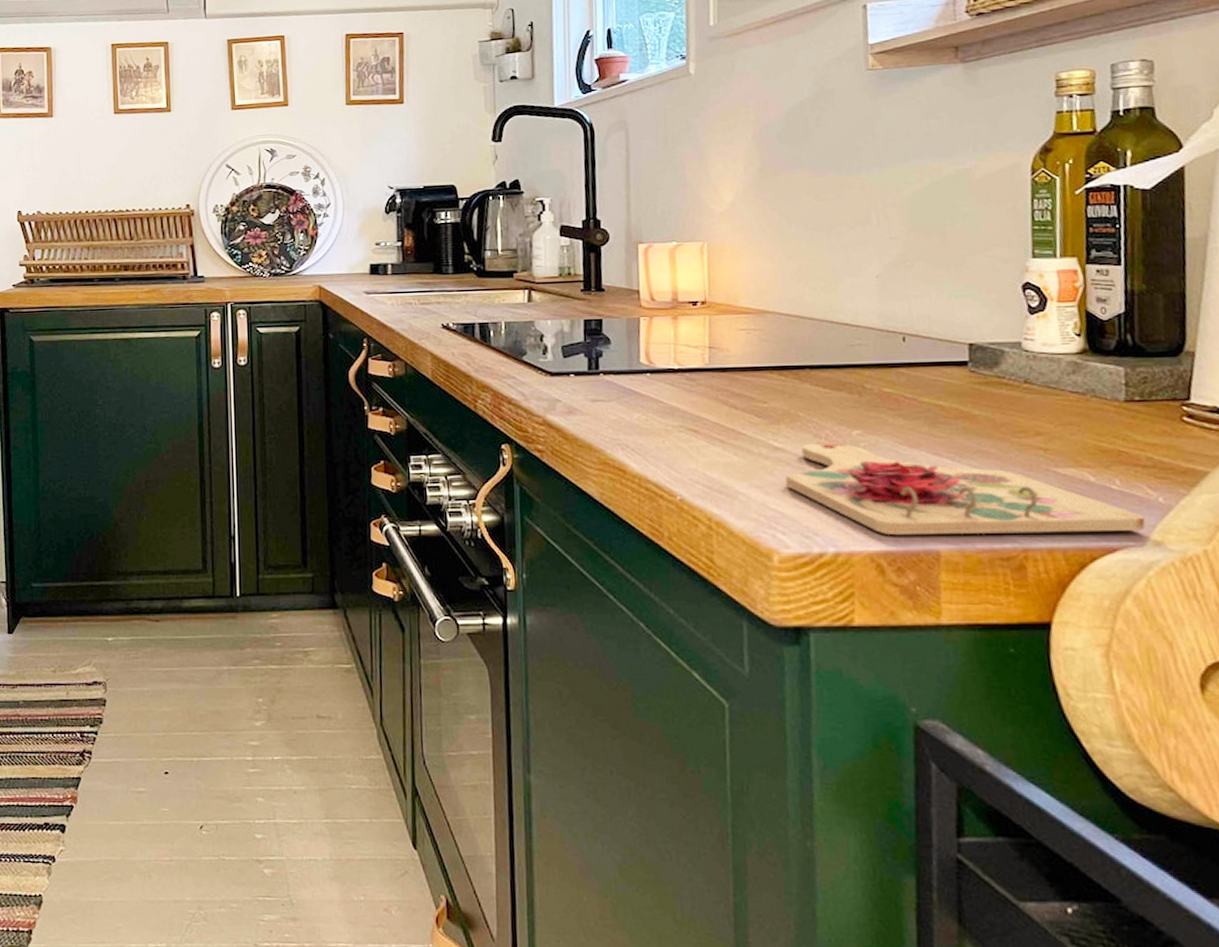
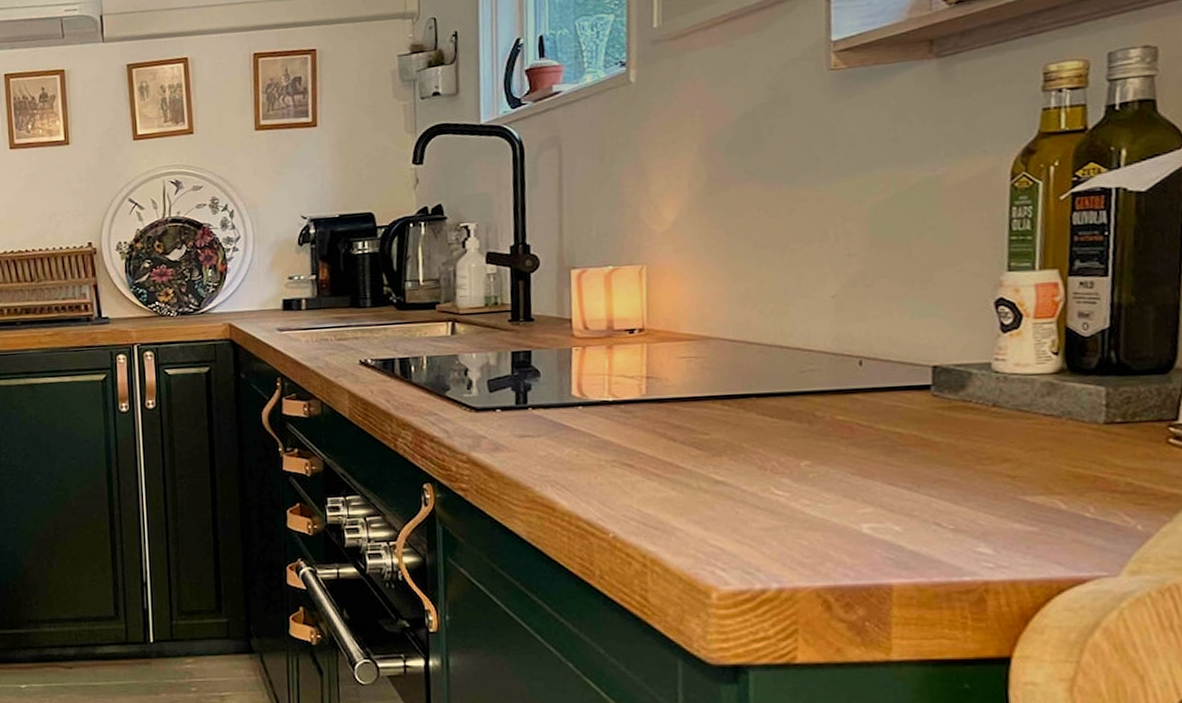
cutting board: present [785,442,1146,536] -> none [726,474,1121,570]

